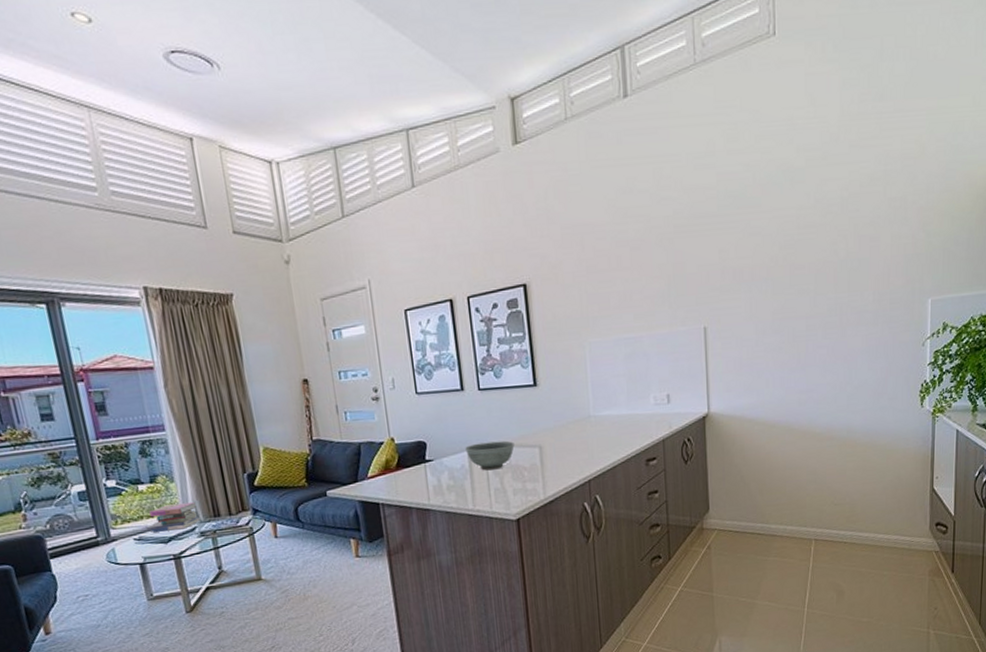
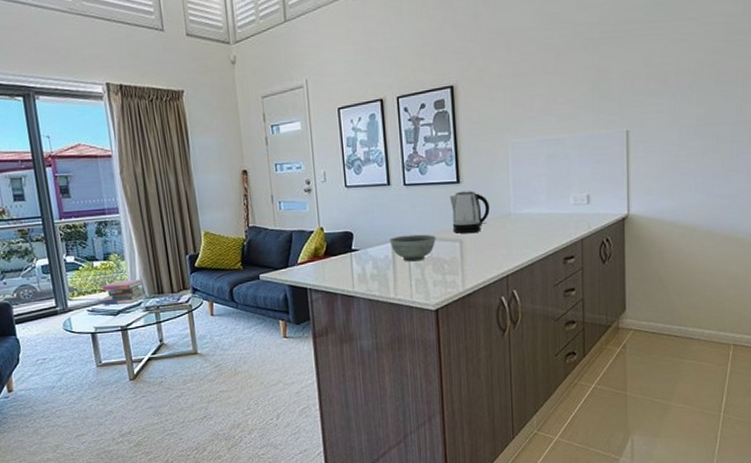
kettle: none [527,393,569,439] -> present [449,191,490,233]

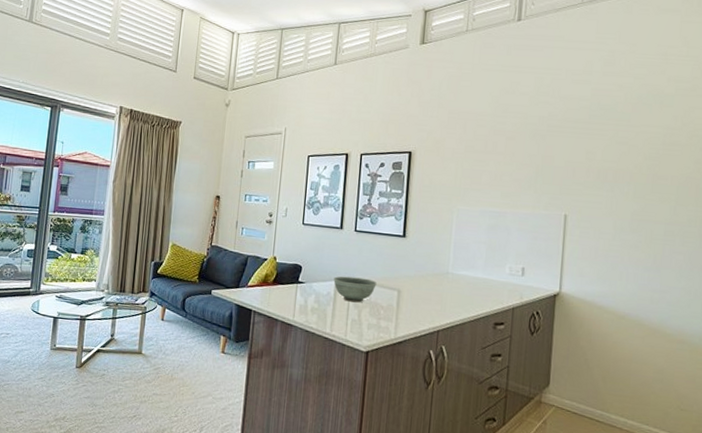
books: present [98,279,146,305] -> none [67,274,109,297]
kettle: present [449,191,490,233] -> none [393,245,430,285]

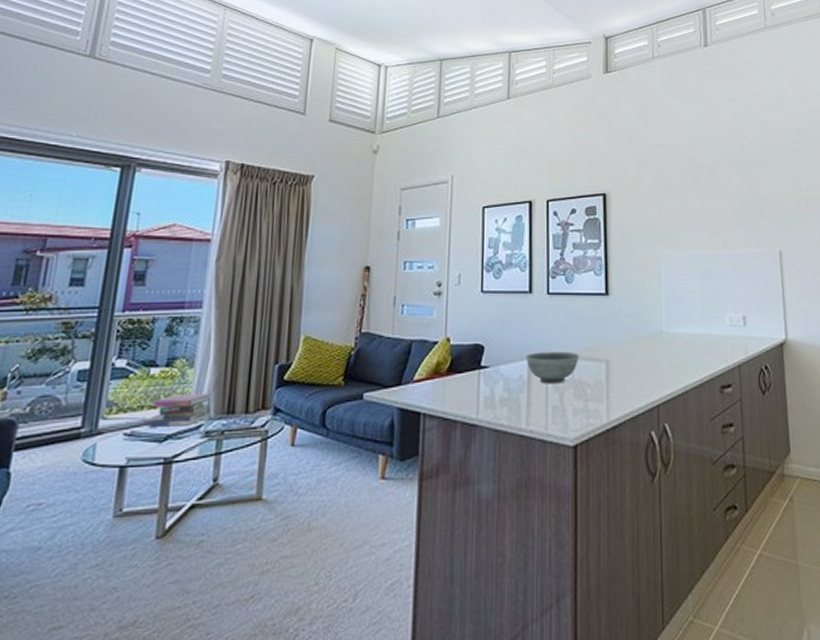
books: none [67,274,109,297] -> present [142,394,211,427]

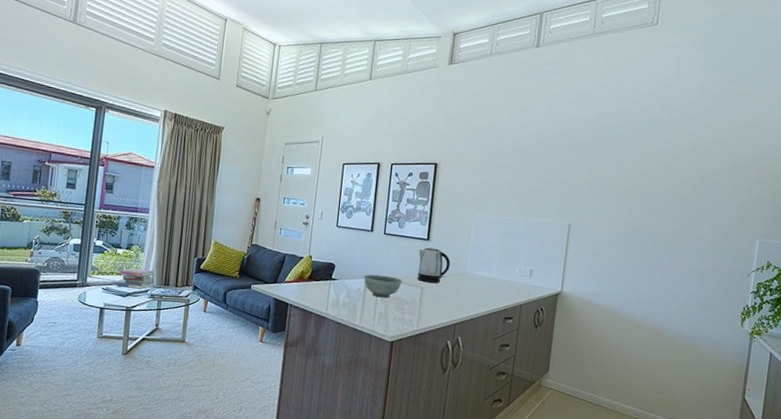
kettle: none [597,304,640,352] -> present [417,247,450,283]

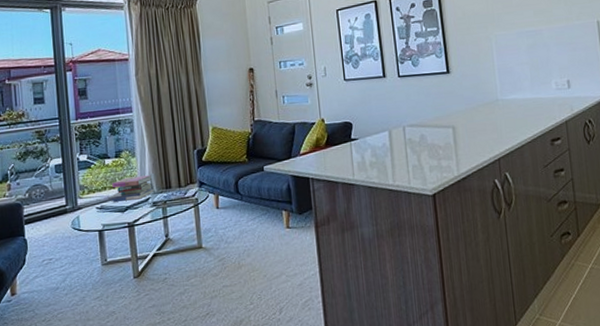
bowl: present [364,274,402,298] -> none [386,121,430,149]
kettle: present [417,247,450,283] -> none [441,80,479,120]

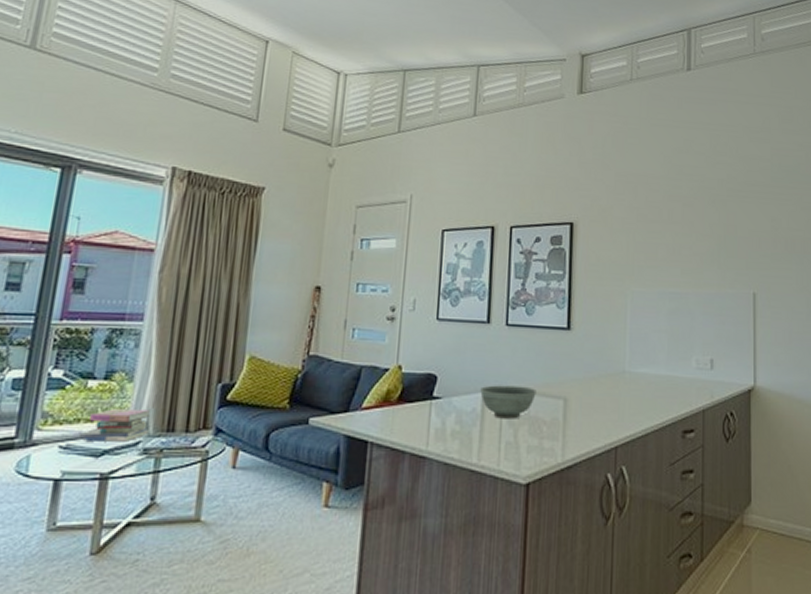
bowl: none [386,121,430,149] -> present [480,385,537,419]

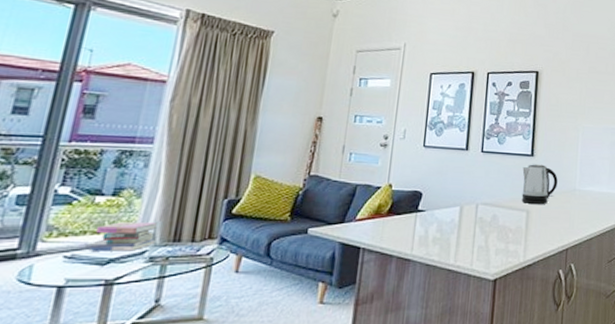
bowl: present [480,385,537,419] -> none [458,200,505,228]
kettle: none [557,339,602,390] -> present [521,164,558,204]

